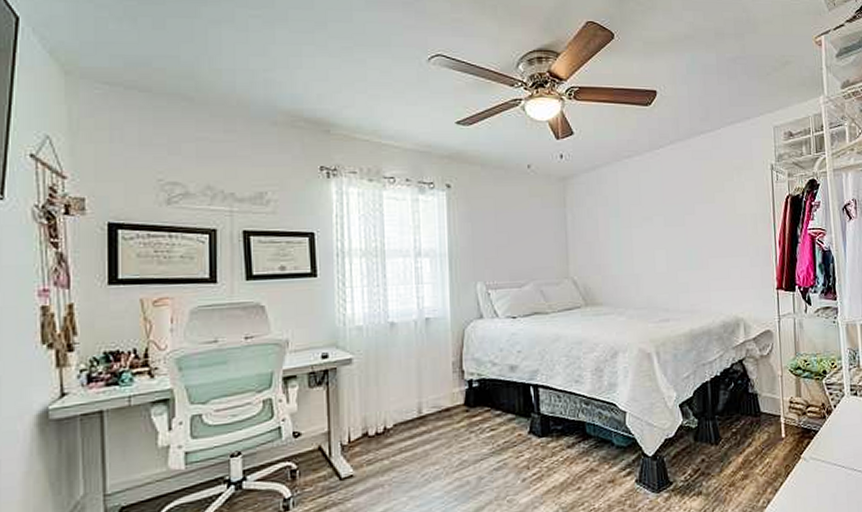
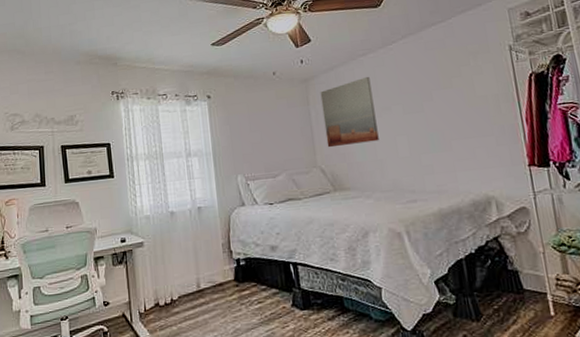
wall art: none [579,181,637,257] -> present [320,76,379,148]

